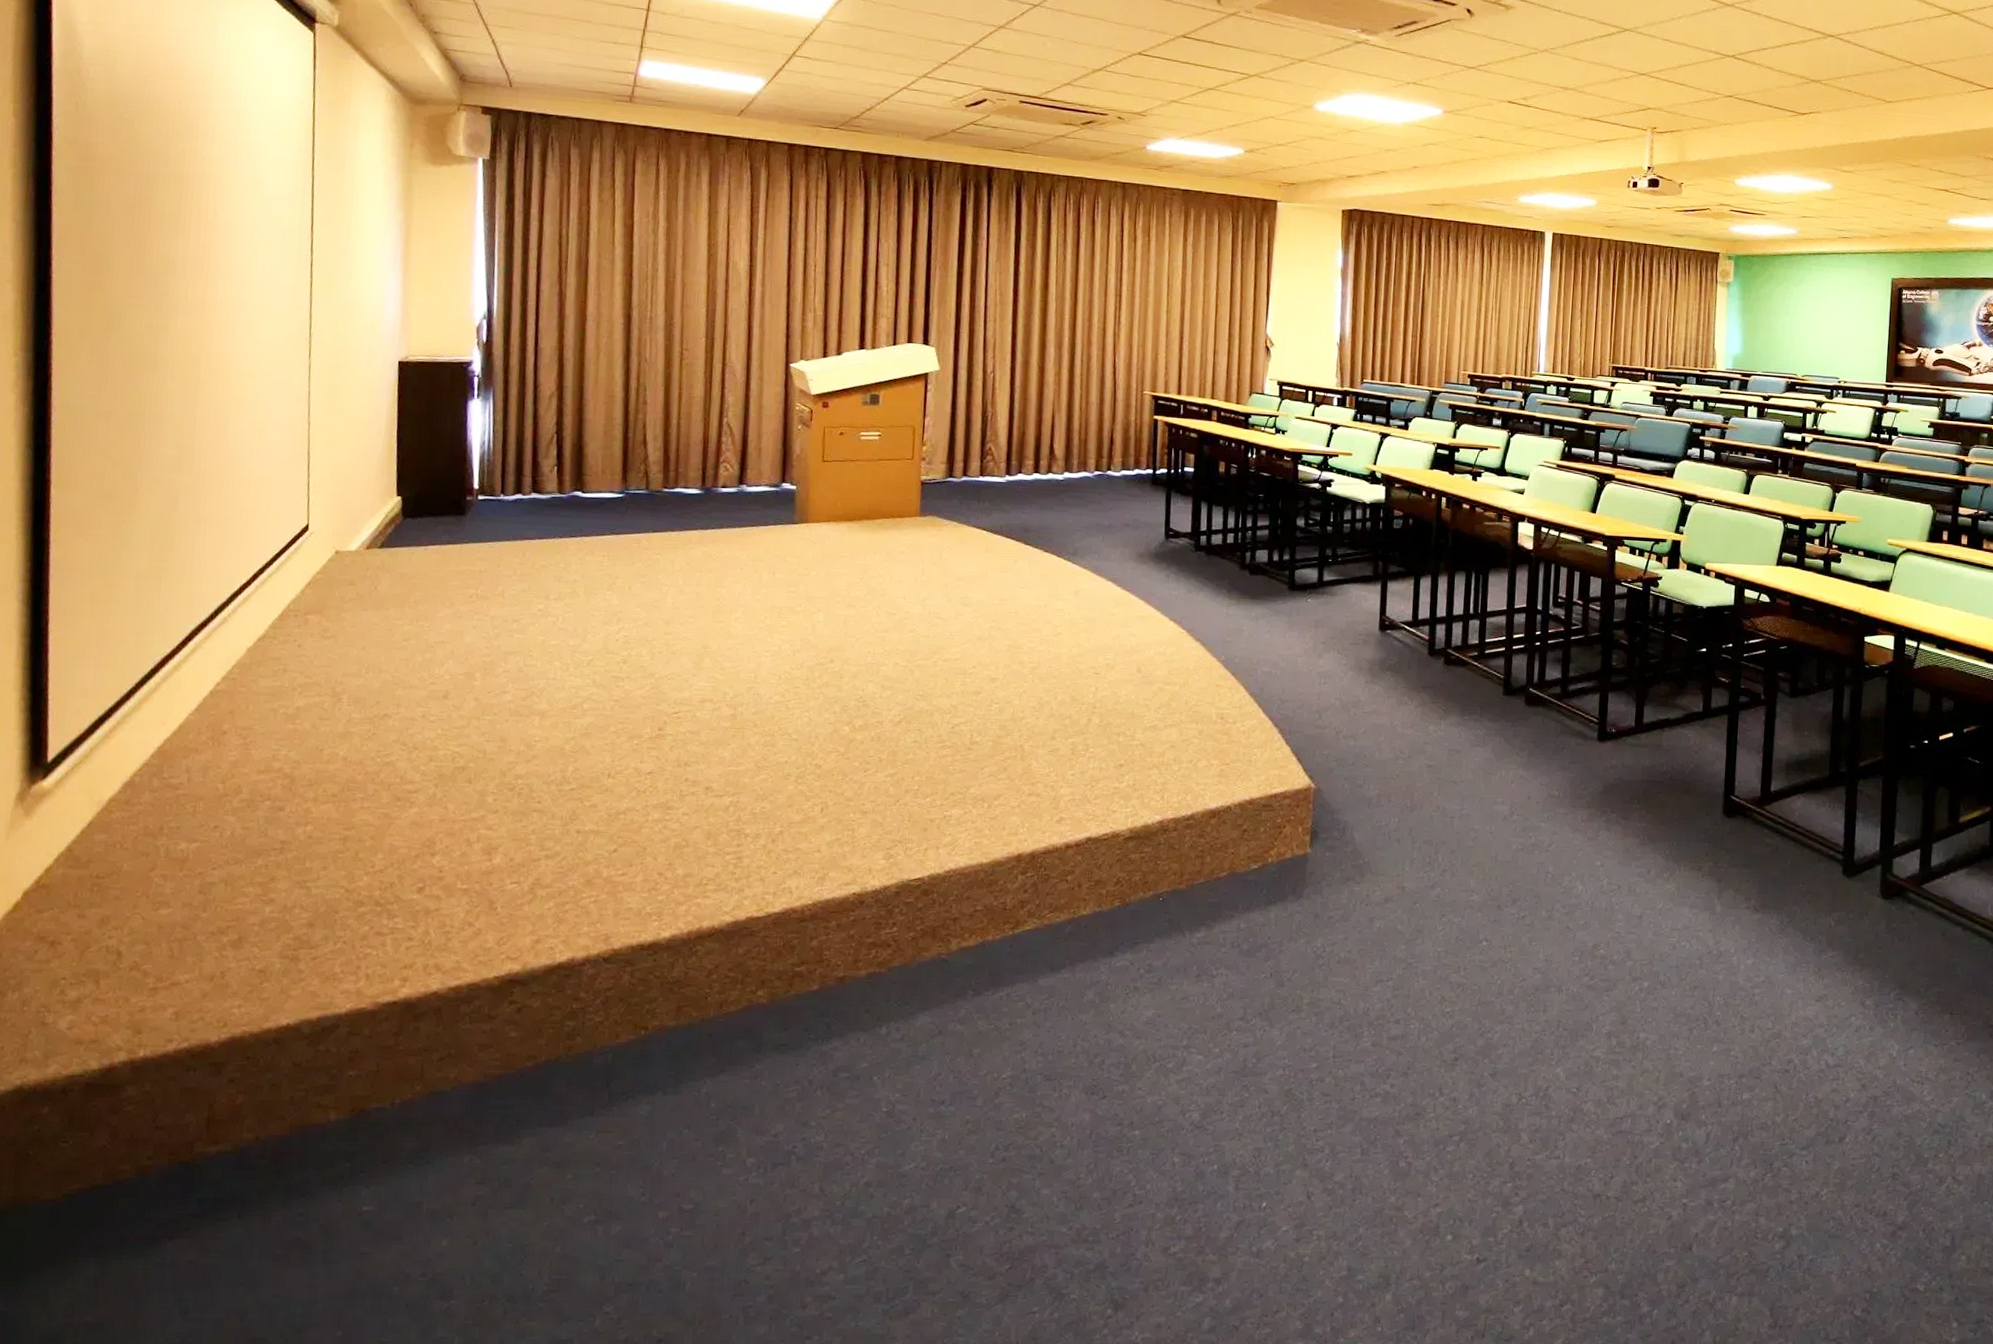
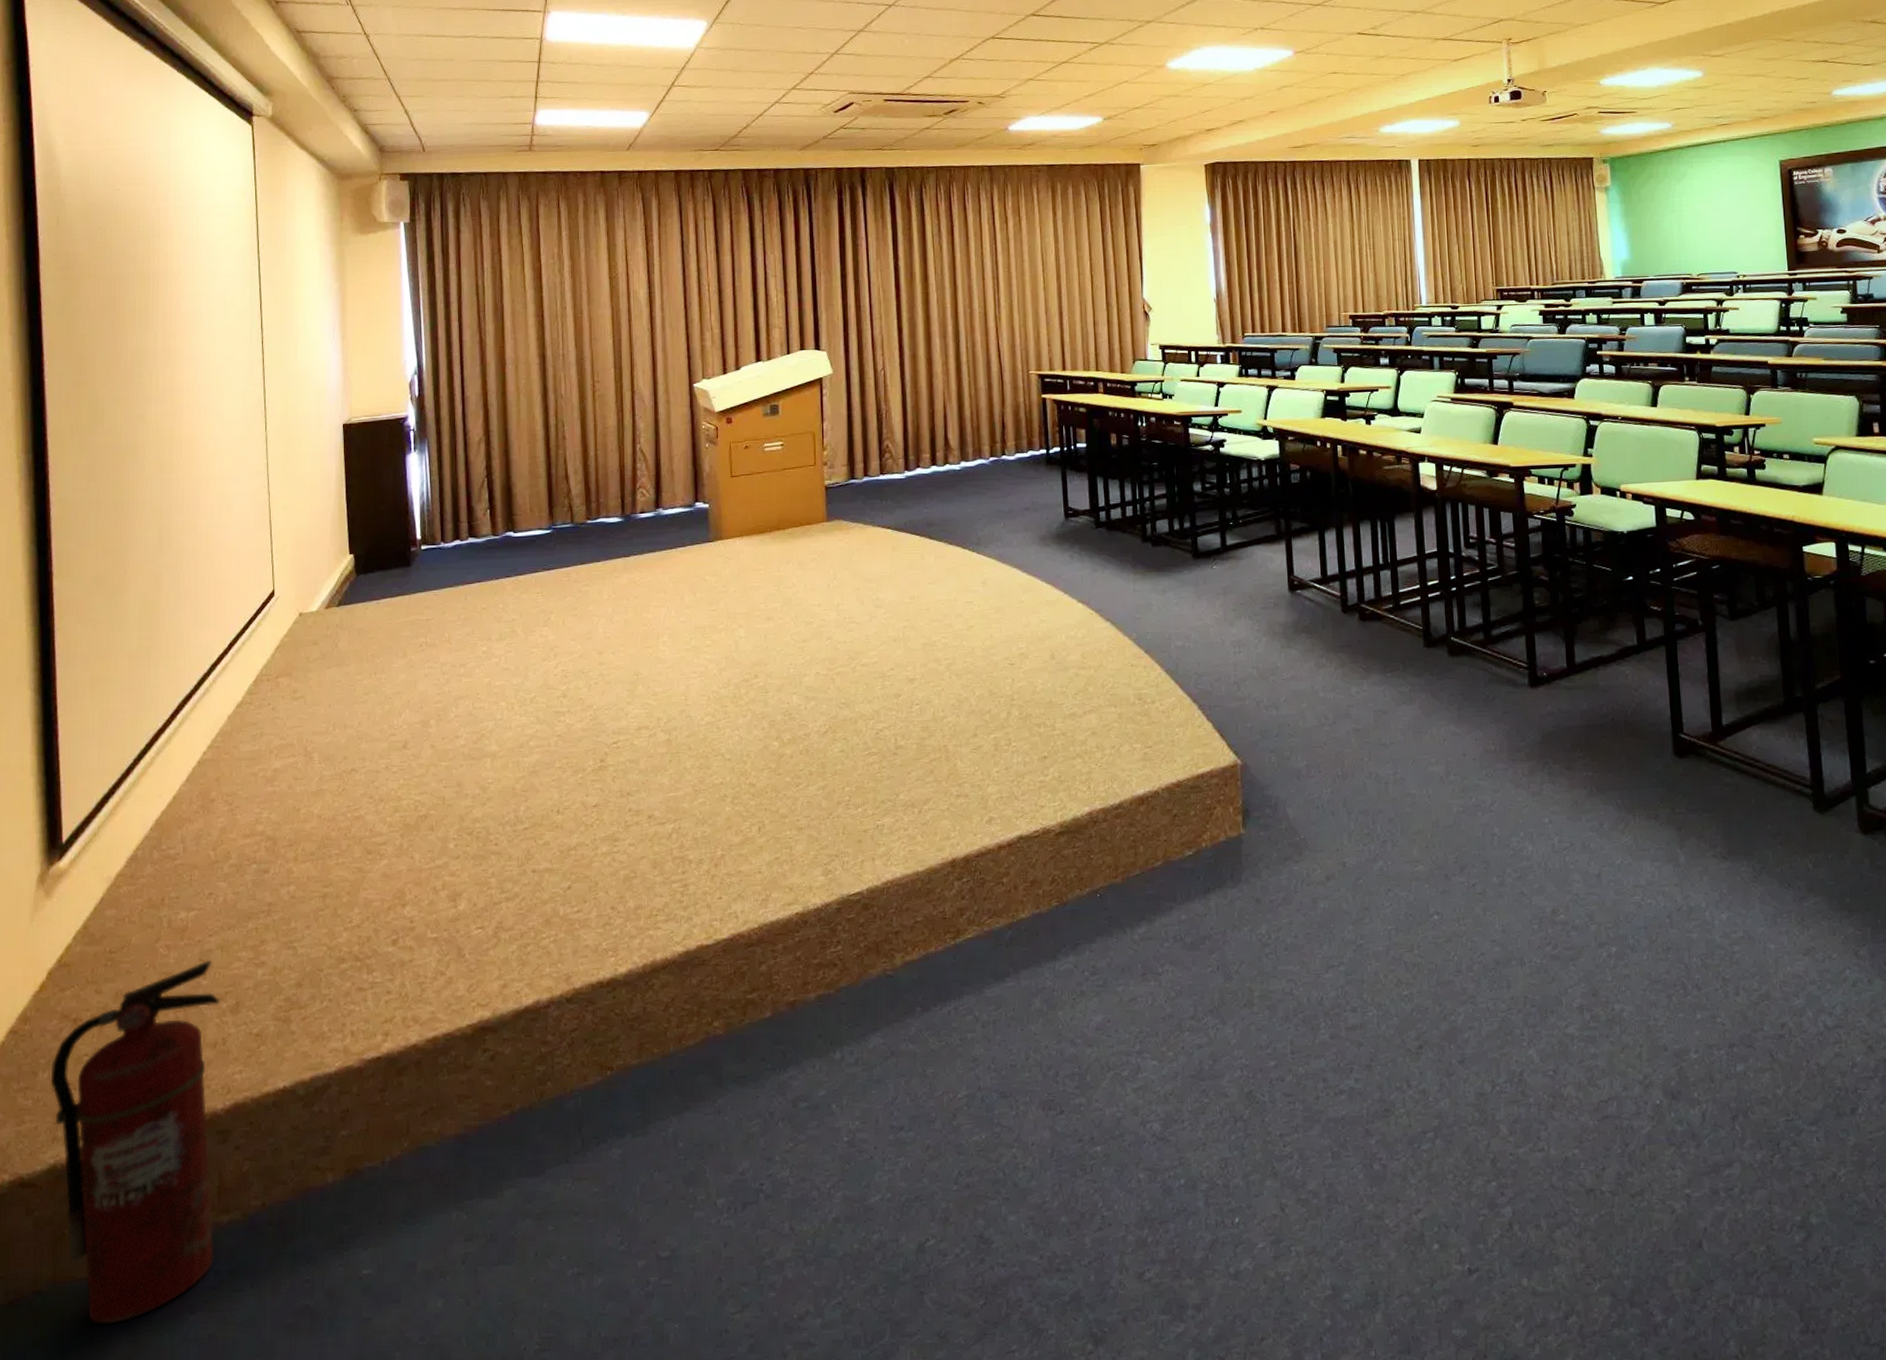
fire extinguisher: none [20,892,221,1246] -> present [50,959,220,1324]

